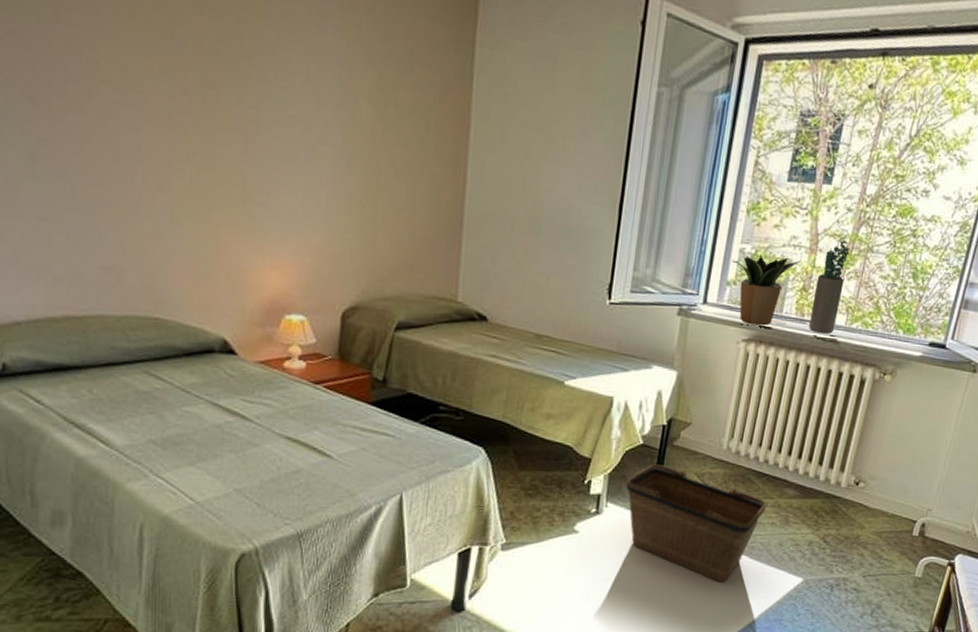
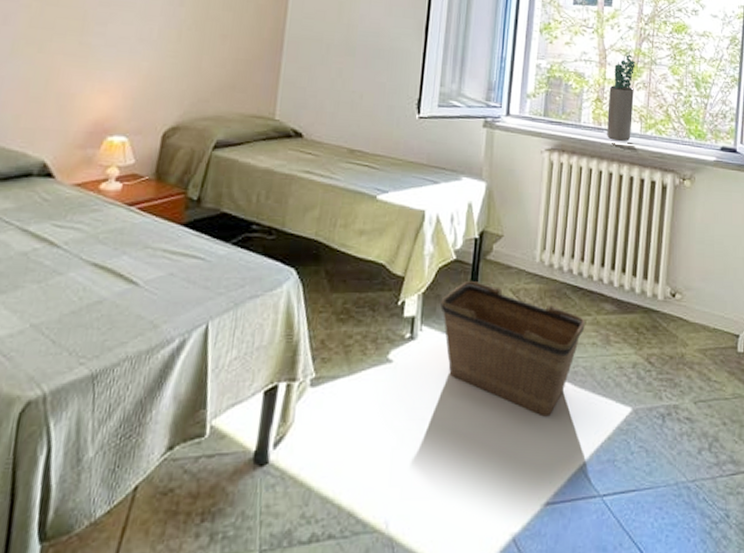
potted plant: present [732,254,801,326] -> none [530,69,593,136]

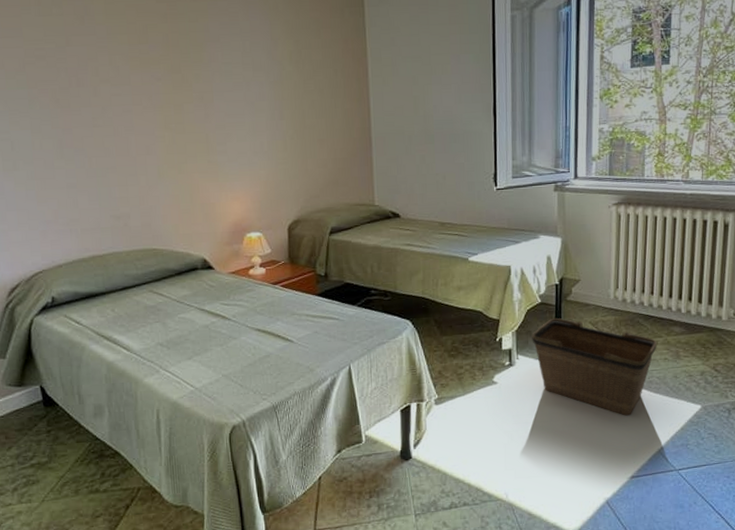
vase: present [607,51,636,142] -> none [669,105,695,190]

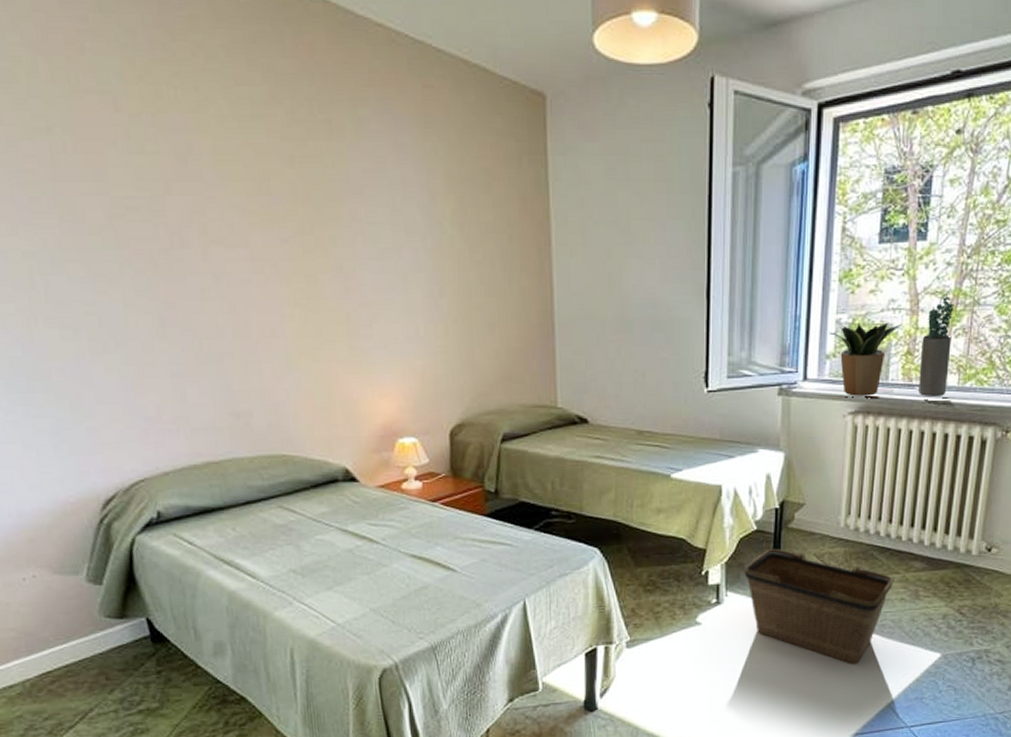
potted plant: none [594,130,653,191] -> present [829,322,902,396]
vase: none [669,105,695,190] -> present [919,293,954,398]

